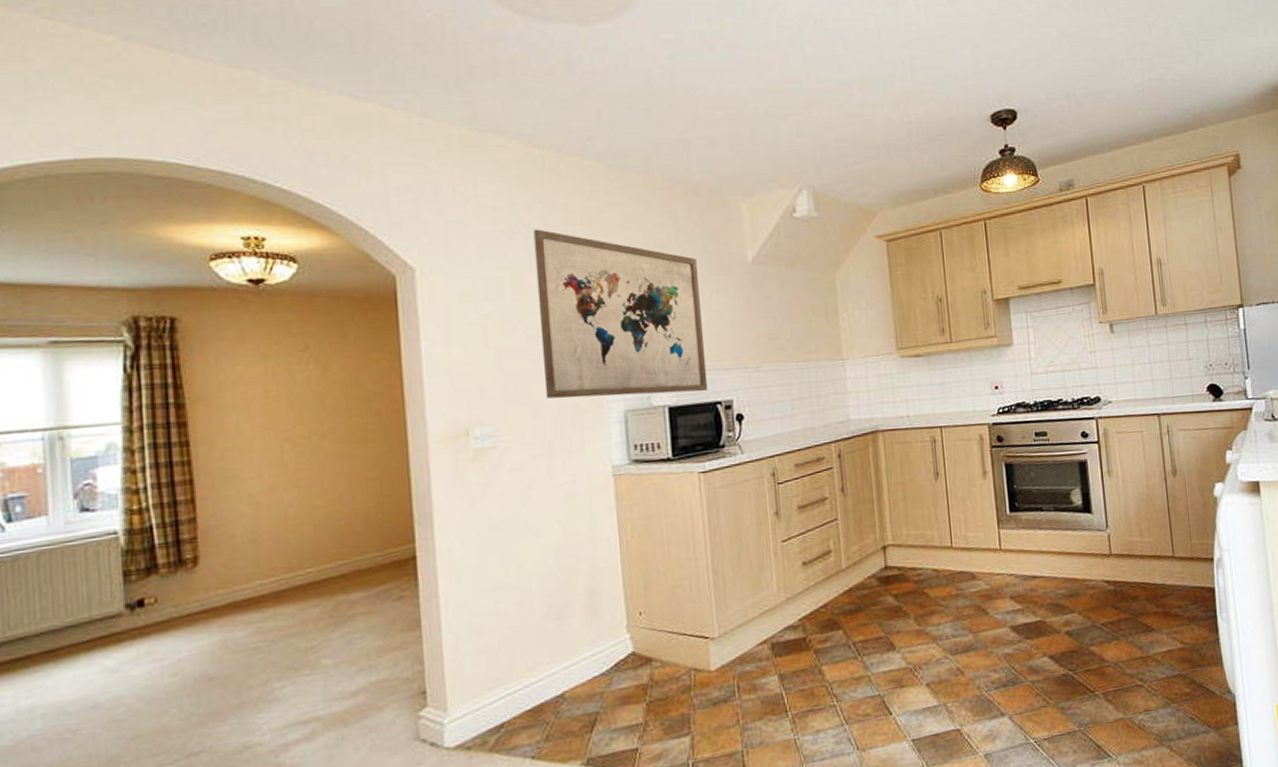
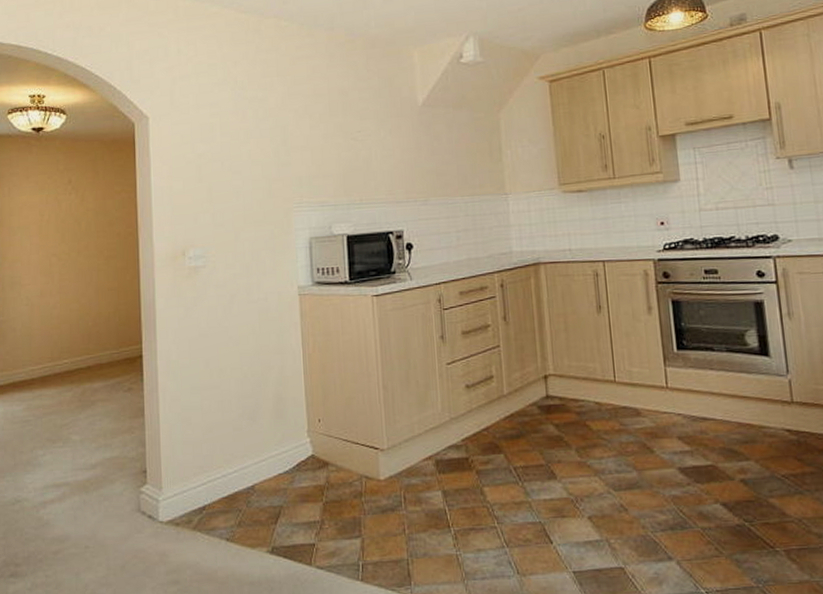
wall art: present [533,229,708,399] -> none [239,81,382,226]

